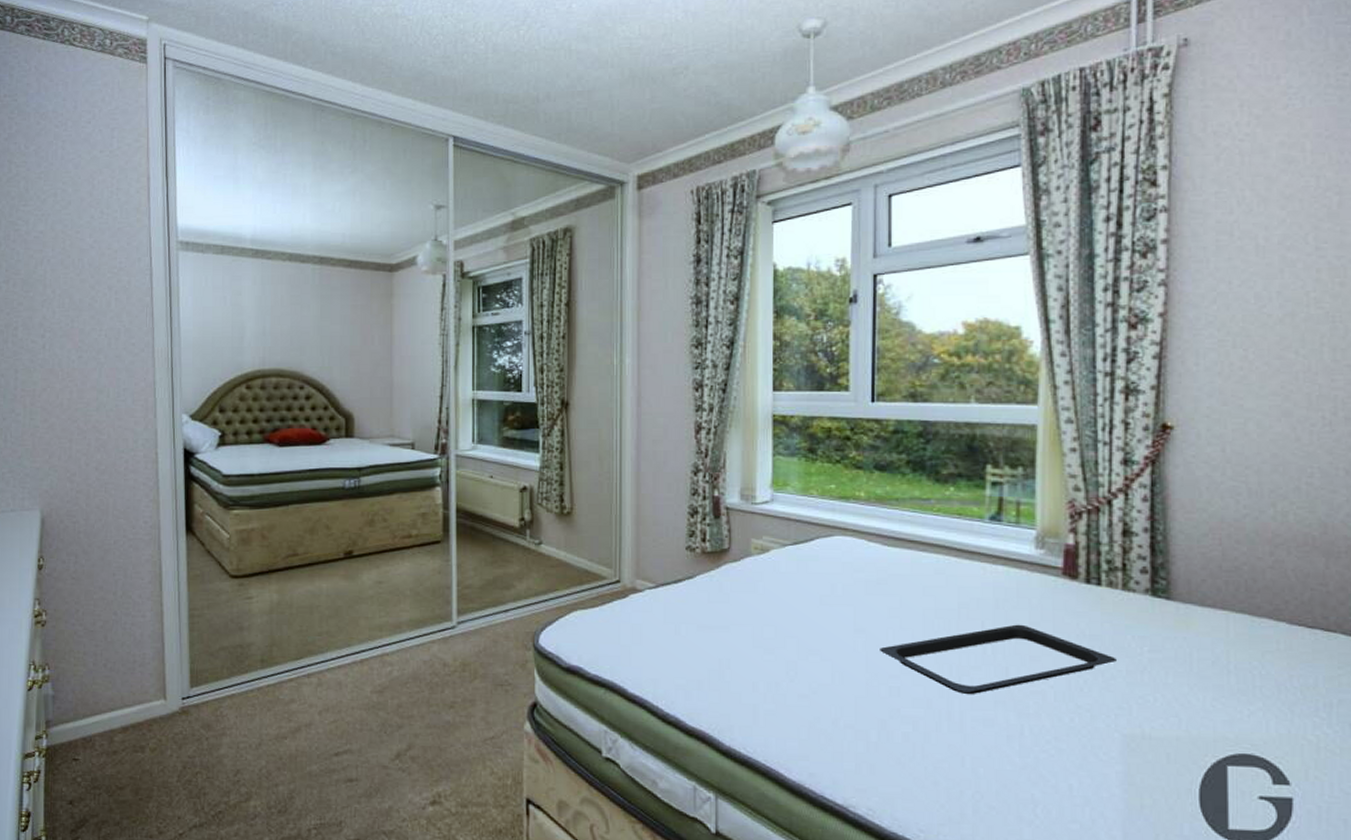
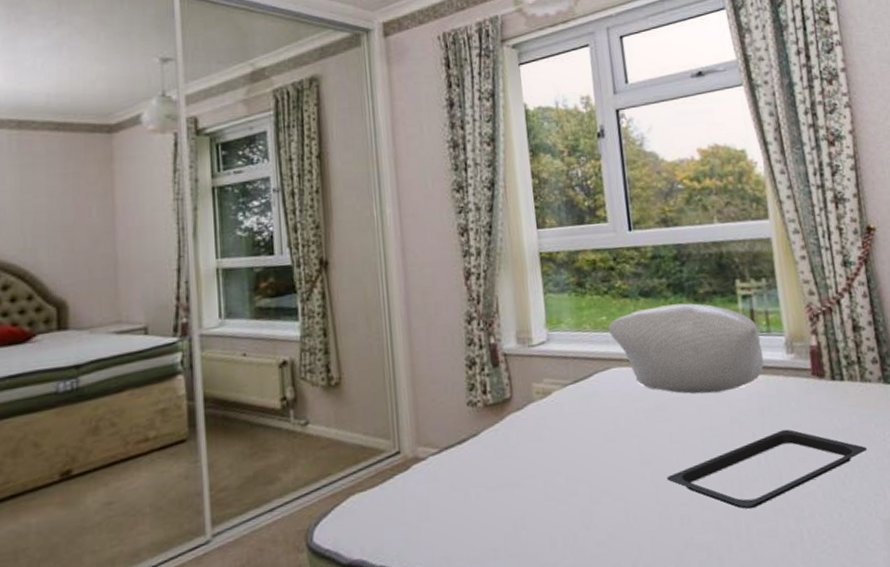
pillow: none [836,482,1007,576] -> present [607,303,764,394]

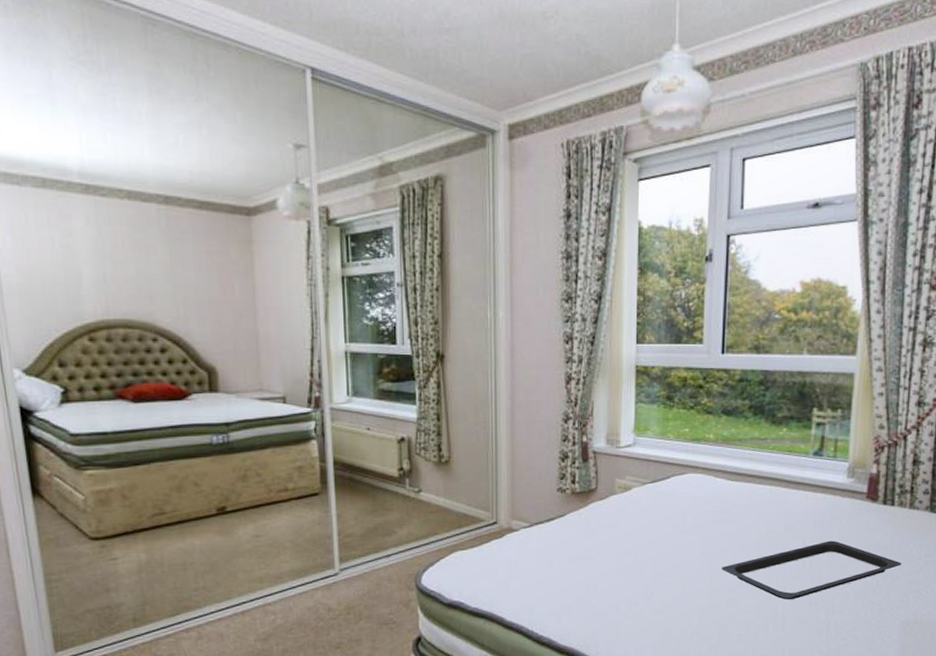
pillow: present [607,303,764,394] -> none [689,424,826,504]

